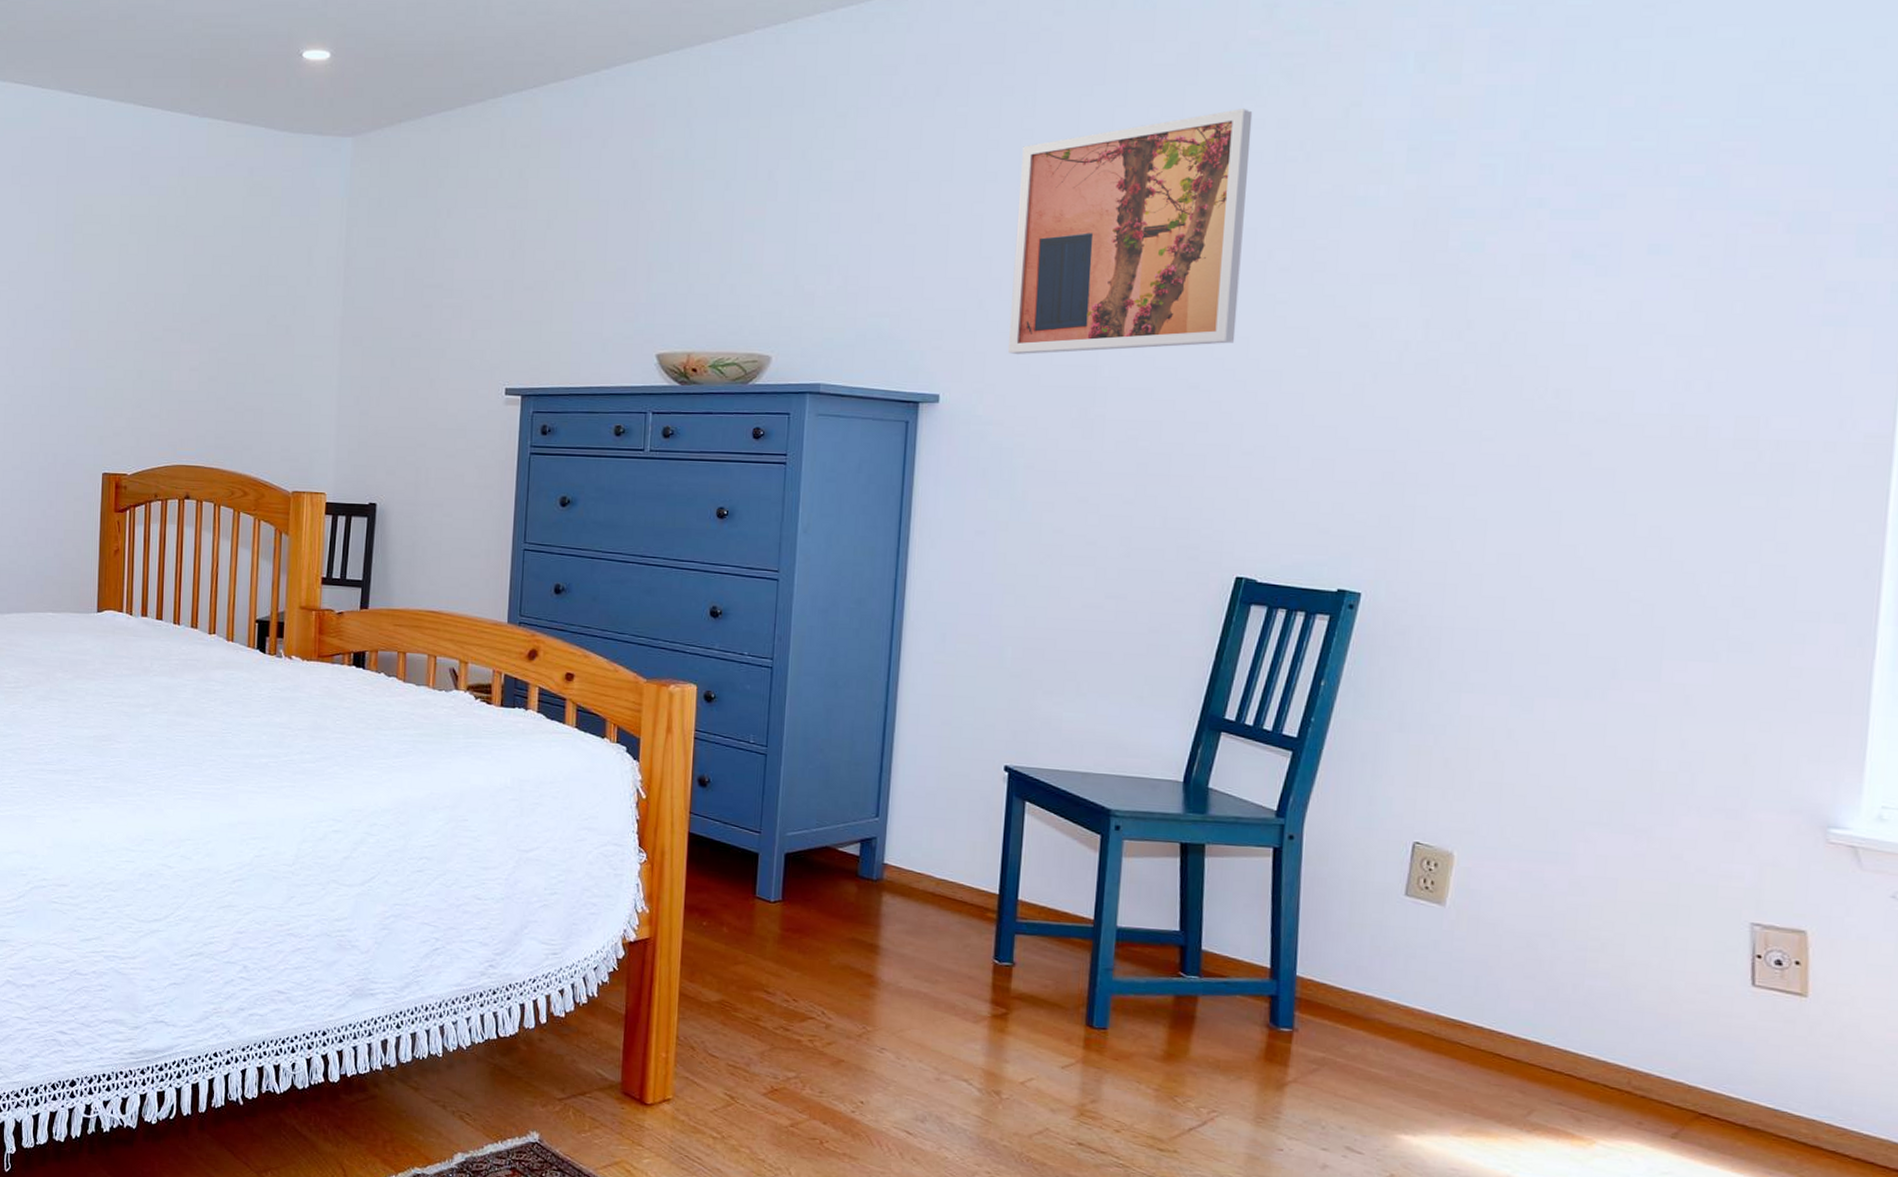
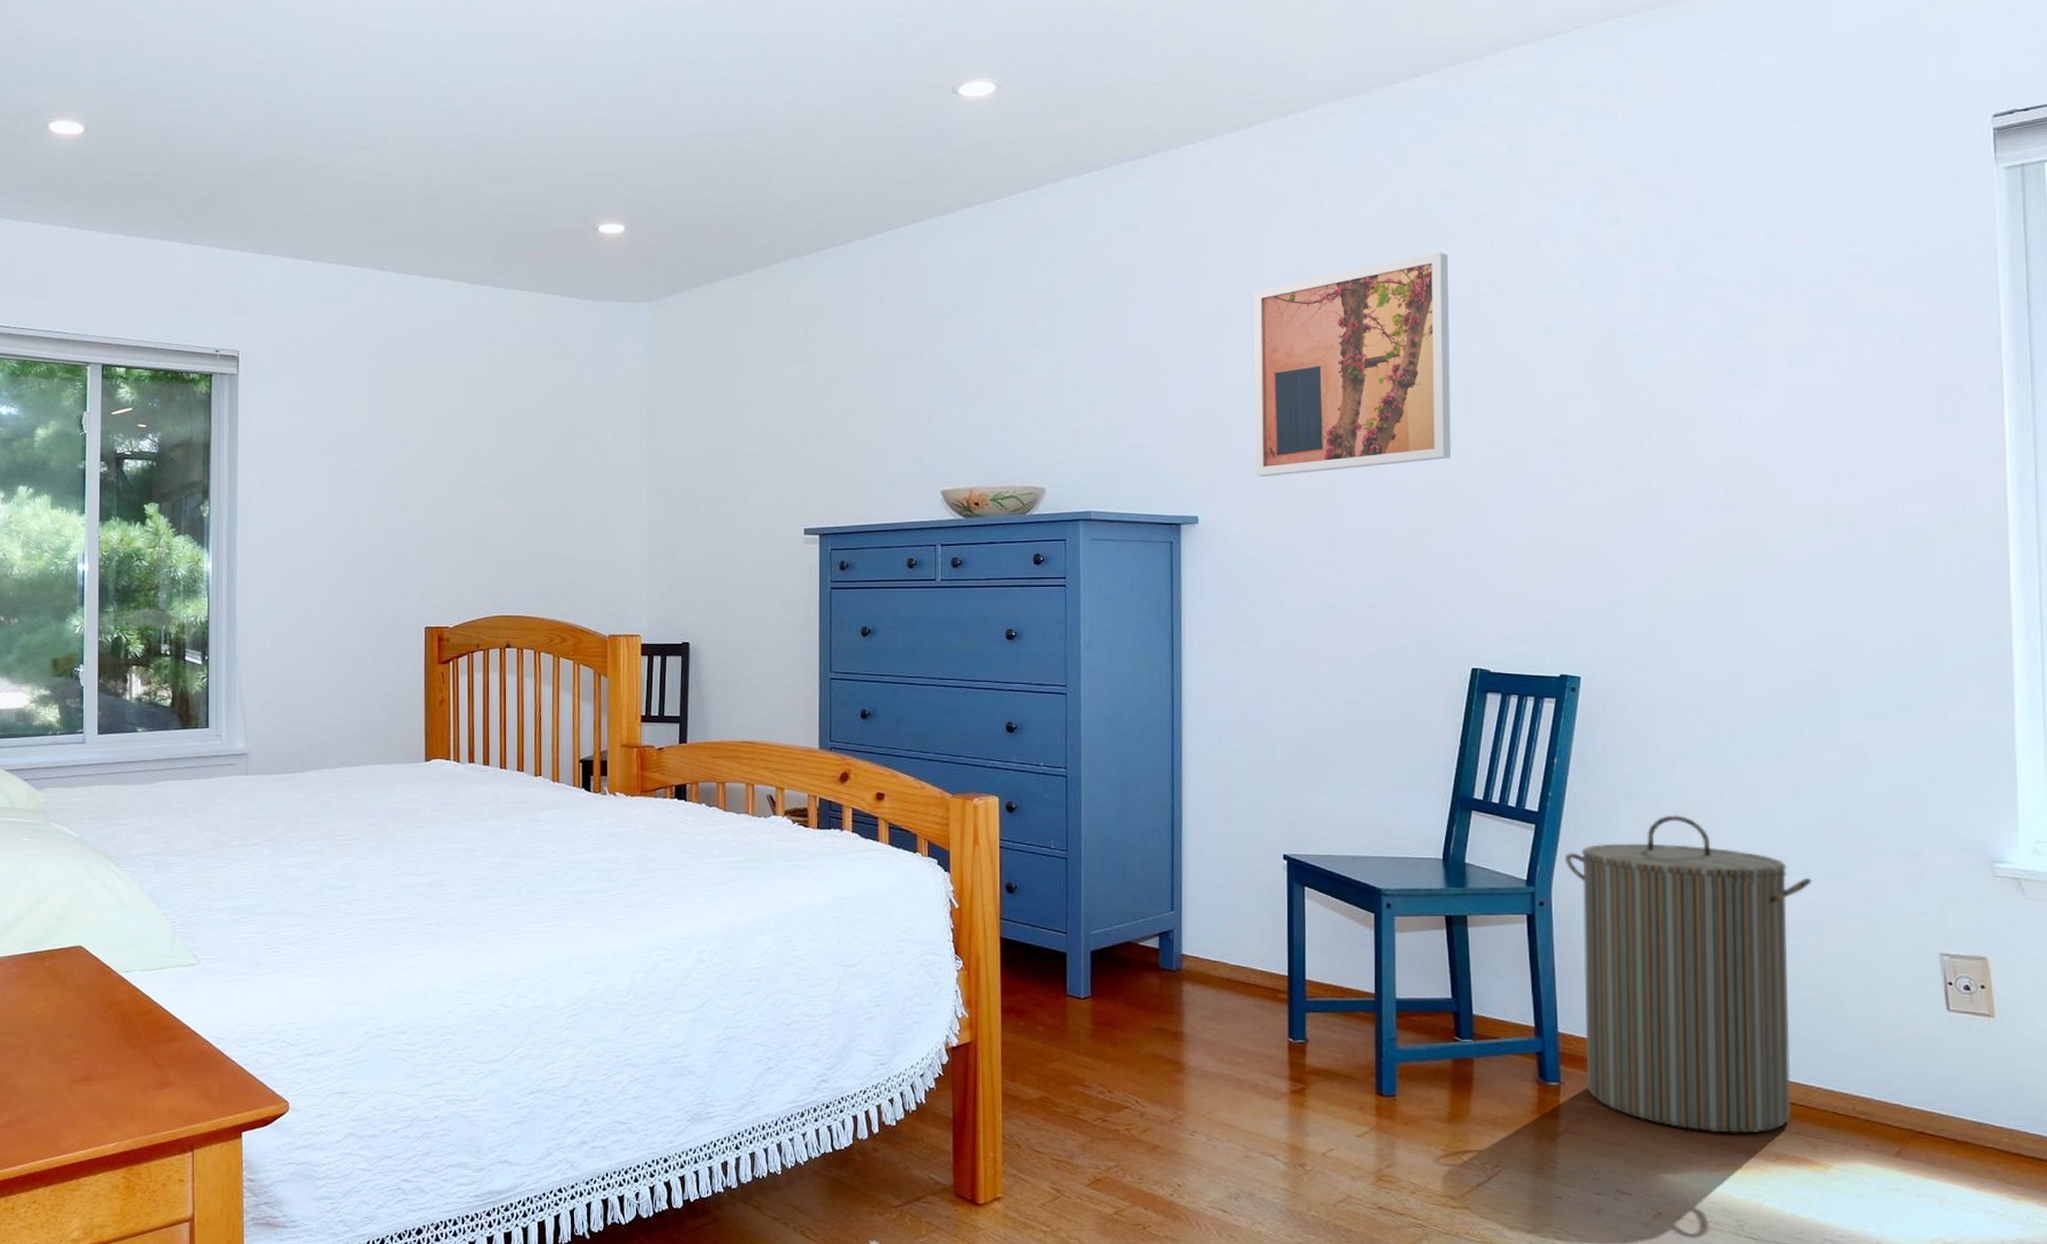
laundry hamper: none [1322,751,1608,1100] -> present [1564,815,1812,1133]

